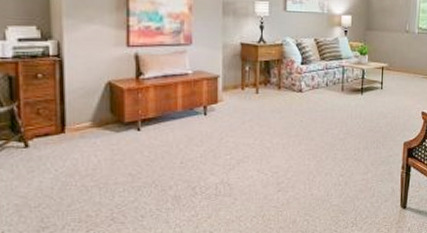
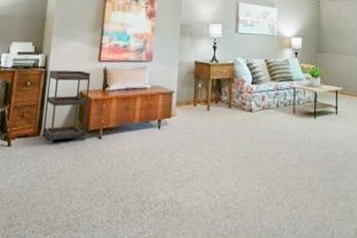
shelving unit: none [65,57,123,141] -> present [42,70,91,144]

